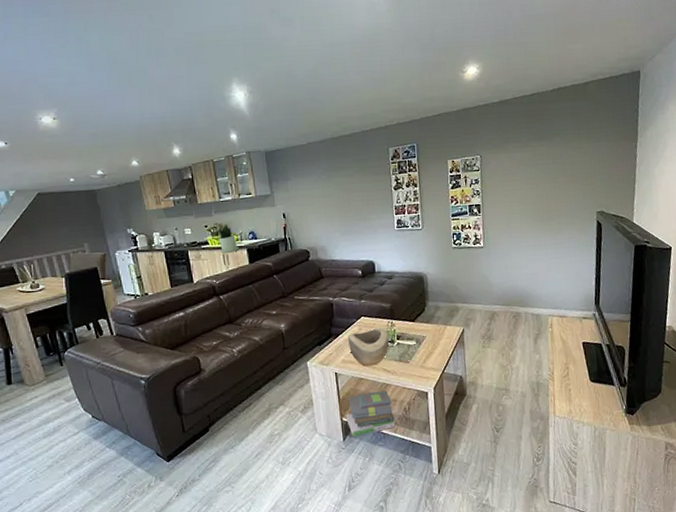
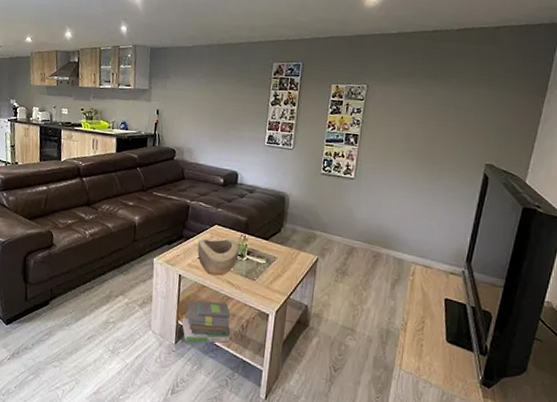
planter: present [216,225,239,254] -> none [91,111,109,140]

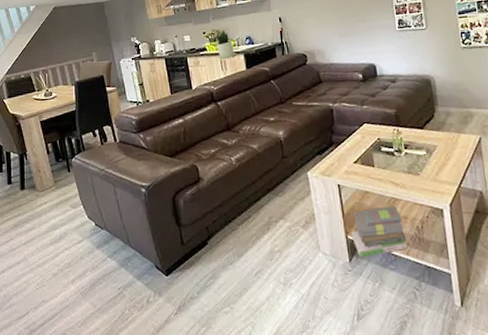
planter: none [91,111,109,140] -> present [214,31,236,60]
decorative bowl: present [197,239,240,276] -> none [350,135,396,178]

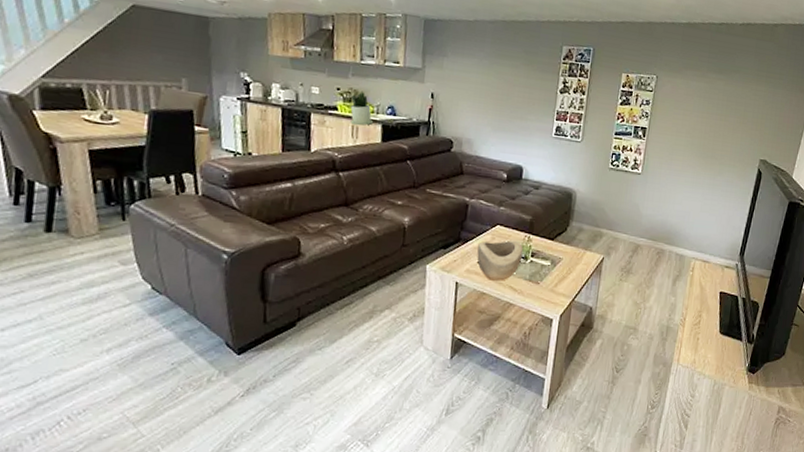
decorative bowl: none [350,135,396,178] -> present [477,240,523,281]
books: present [351,206,407,258] -> none [458,309,512,357]

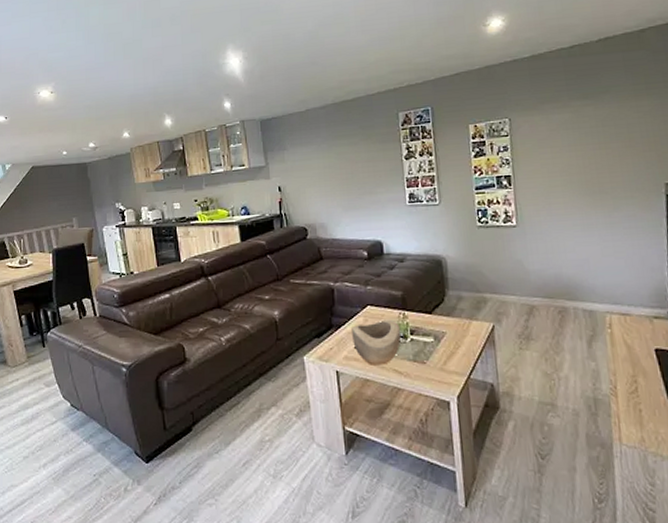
planter: present [350,92,373,126] -> none [207,199,230,231]

